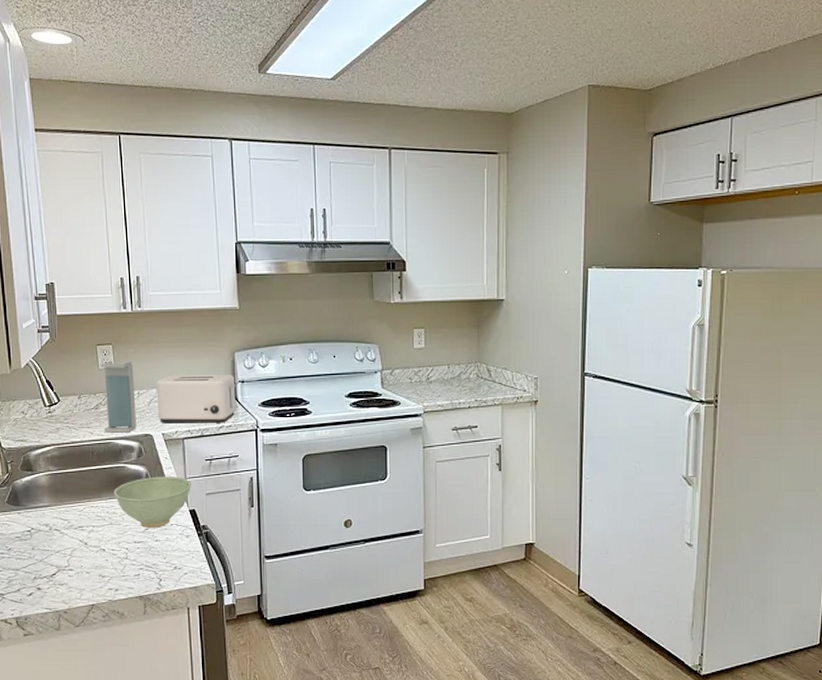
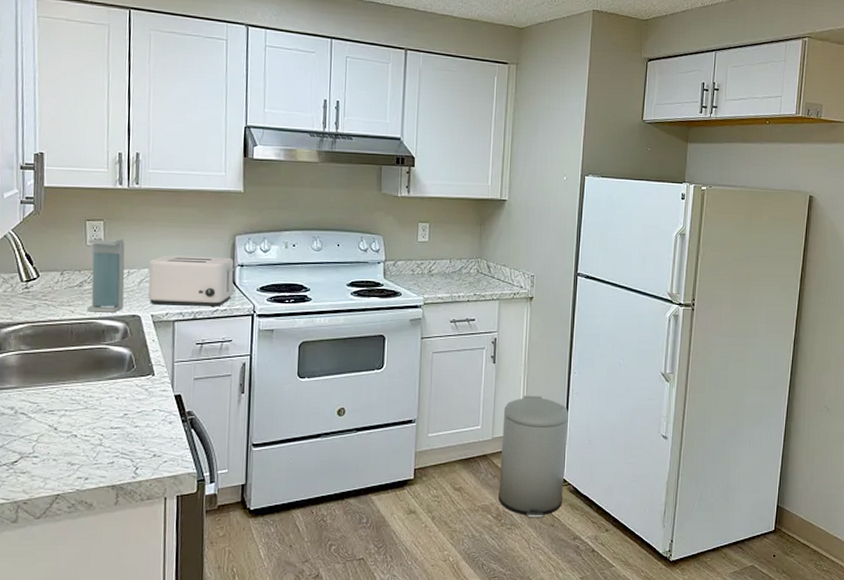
bowl: present [113,476,191,528] -> none [92,359,179,413]
pedal bin: none [512,503,583,629] -> present [498,396,569,518]

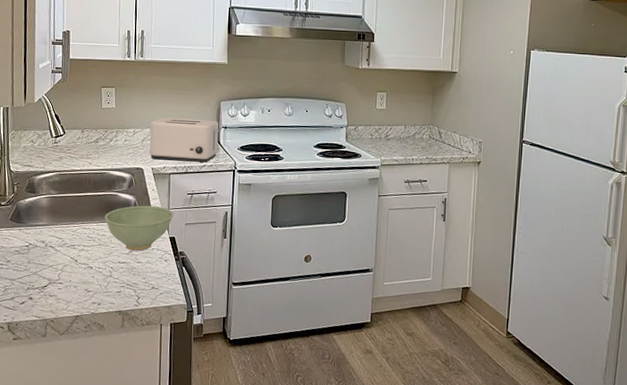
soap dispenser: present [86,237,125,313] -> none [101,101,132,165]
bowl: none [92,359,179,413] -> present [104,205,173,251]
pedal bin: present [498,396,569,518] -> none [447,252,514,366]

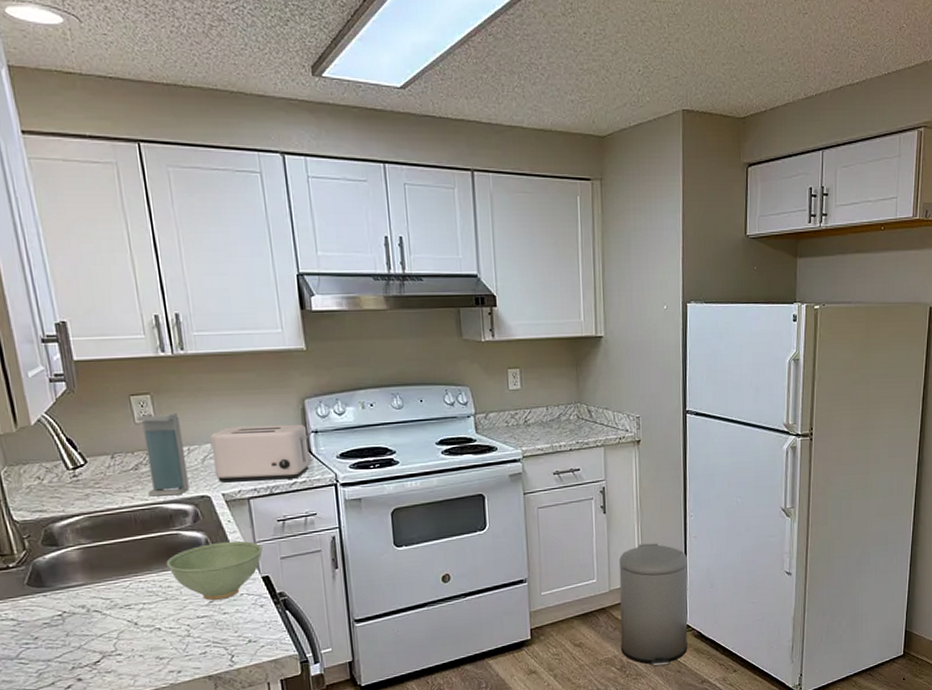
soap dispenser: none [101,101,132,165] -> present [136,413,190,497]
pedal bin: none [447,252,514,366] -> present [618,543,688,666]

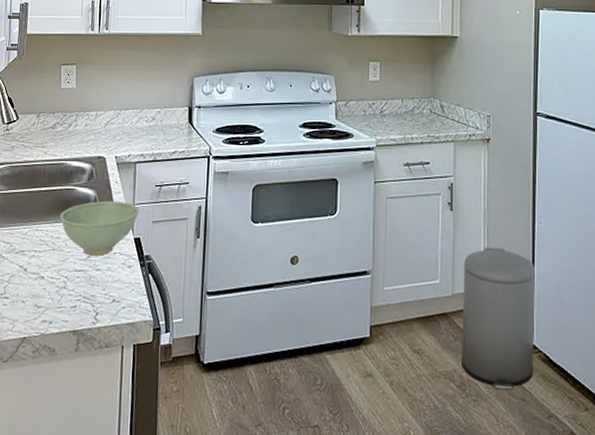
soap dispenser: present [136,413,190,497] -> none [58,80,94,154]
toaster: present [210,424,311,483] -> none [113,97,192,148]

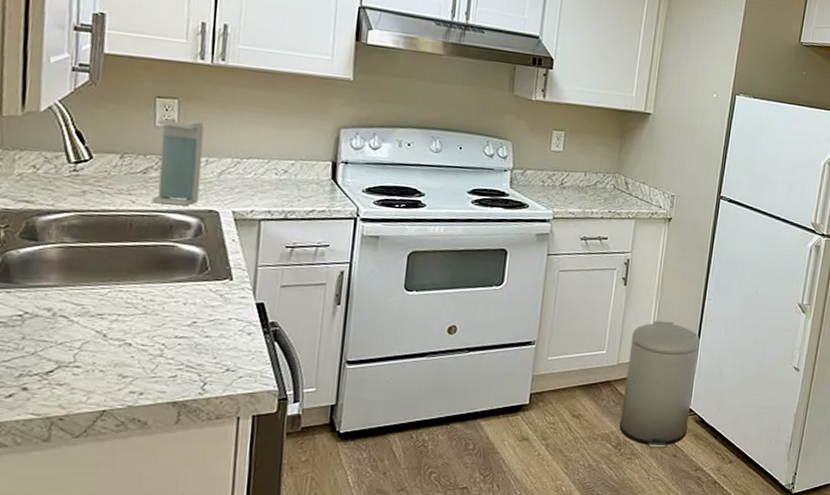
soap dispenser: none [58,80,94,154] -> present [151,118,204,206]
bowl: present [60,200,139,256] -> none [154,260,263,321]

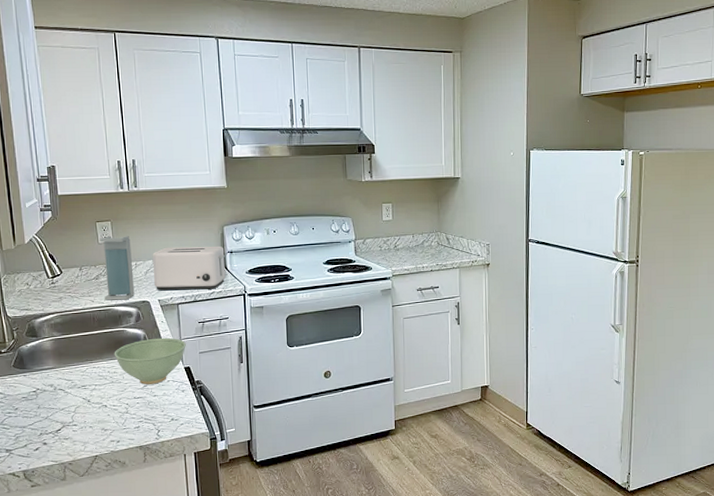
bowl: none [154,260,263,321] -> present [114,337,186,385]
toaster: none [230,144,337,207] -> present [152,246,226,291]
pedal bin: present [619,321,701,448] -> none [470,351,529,459]

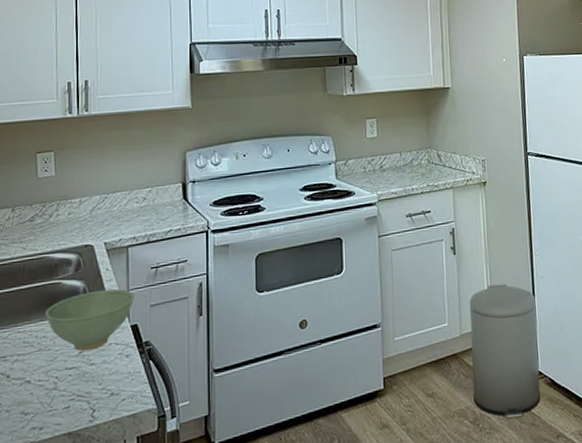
soap dispenser: present [99,235,135,301] -> none [38,168,77,247]
toaster: present [152,246,226,291] -> none [100,174,186,232]
pedal bin: none [470,351,529,459] -> present [469,284,541,419]

